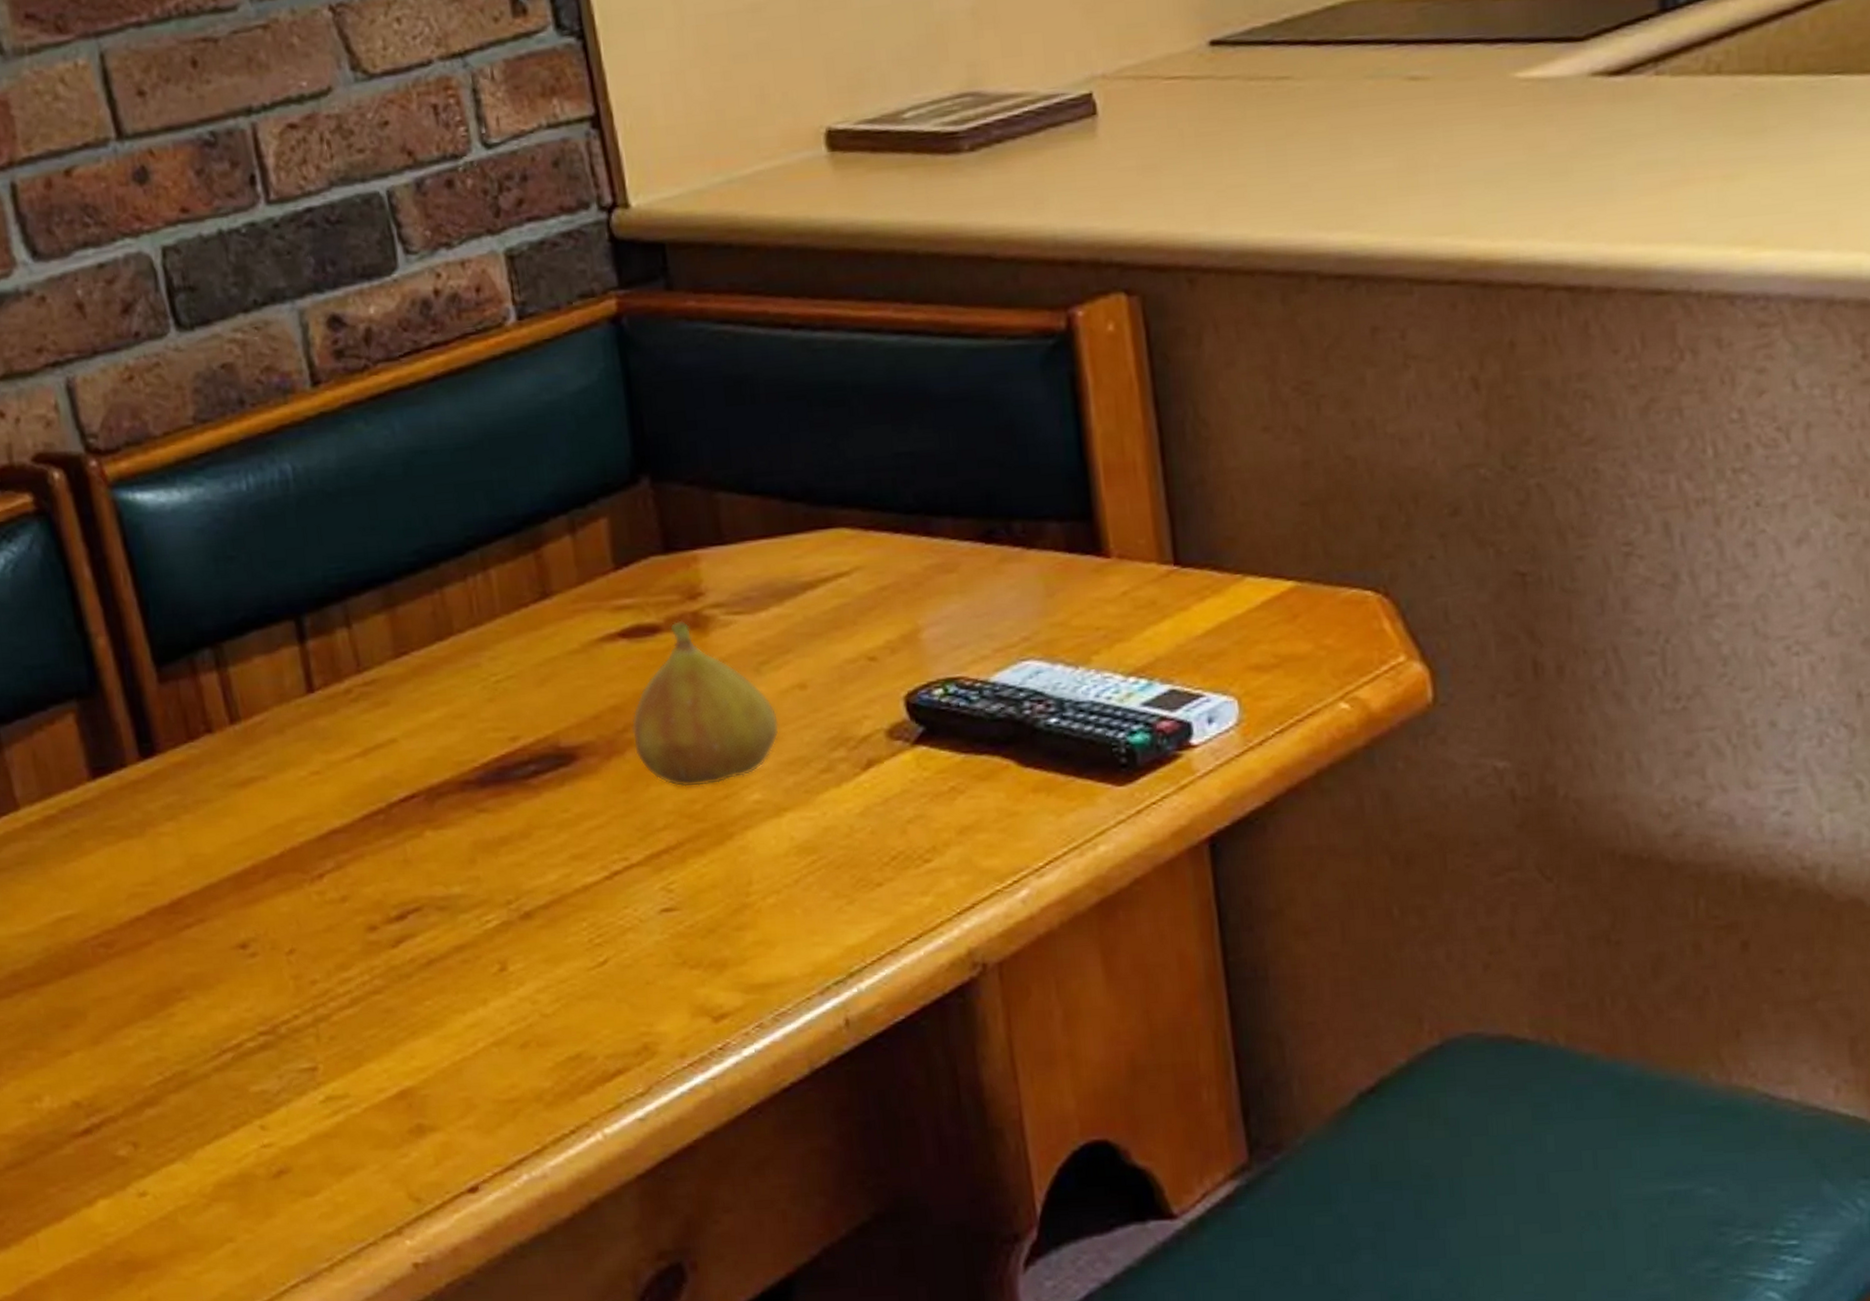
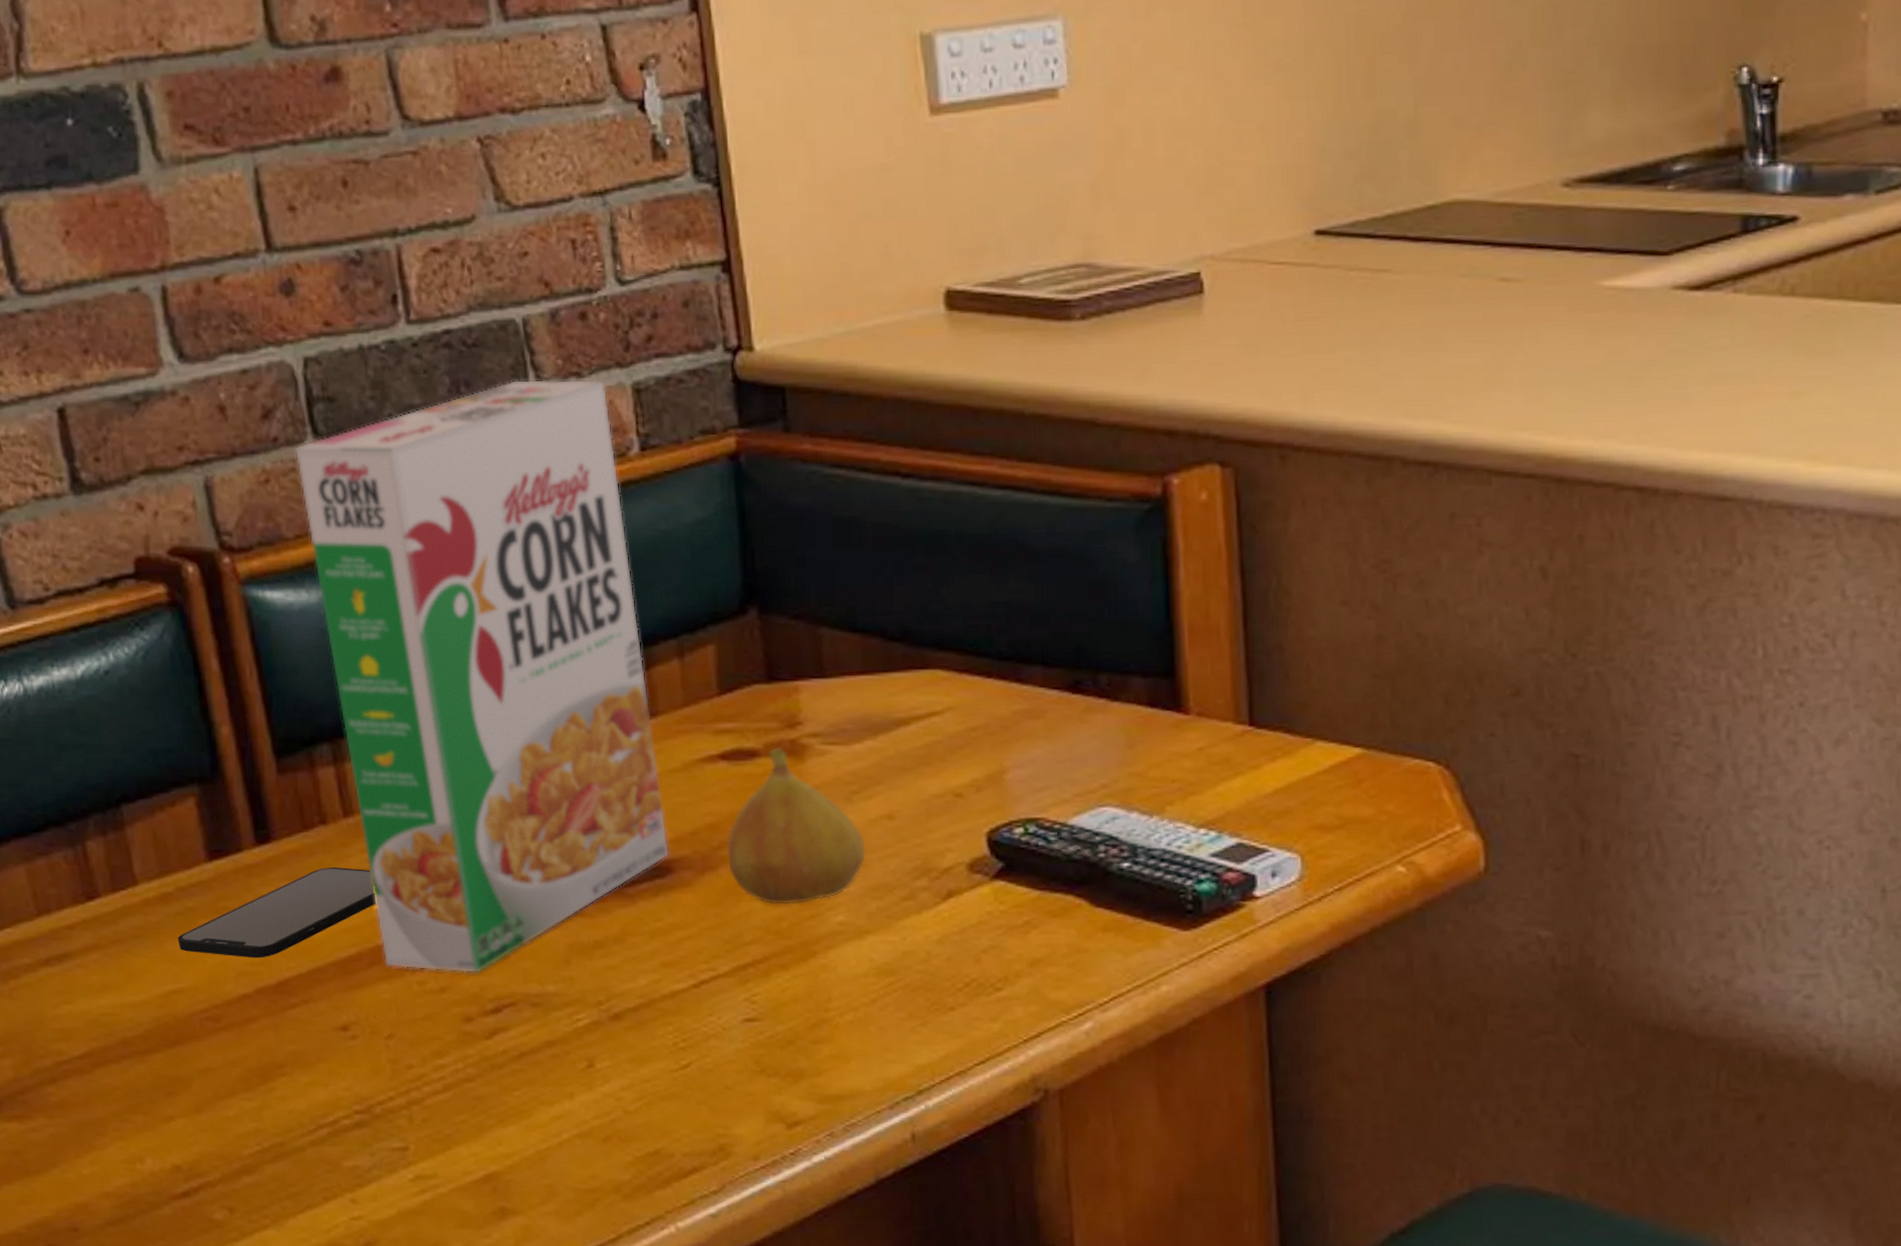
smartphone: none [64,777,270,879] -> present [177,867,377,958]
cereal box: none [157,248,573,880] -> present [294,379,670,974]

